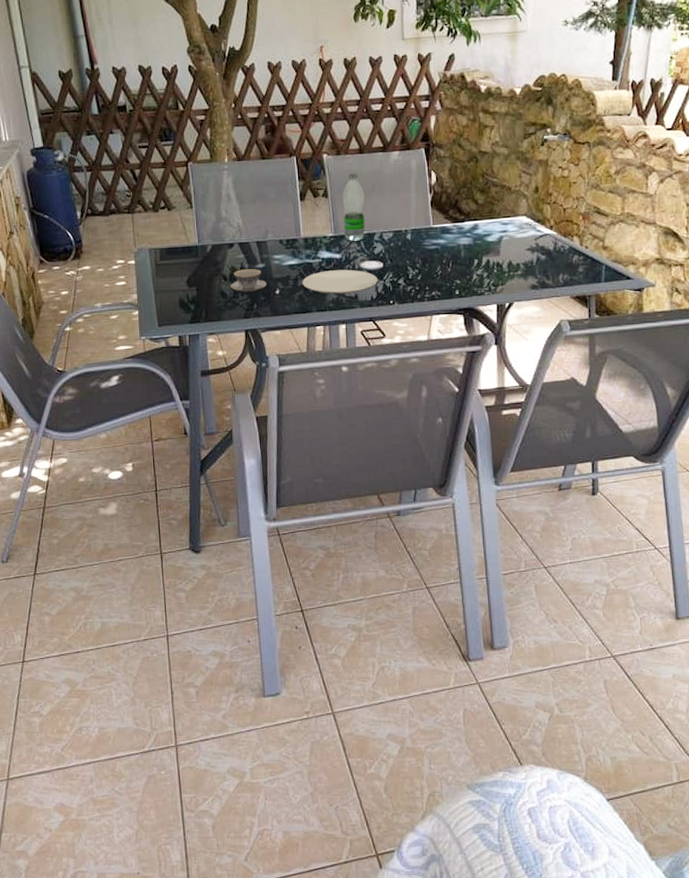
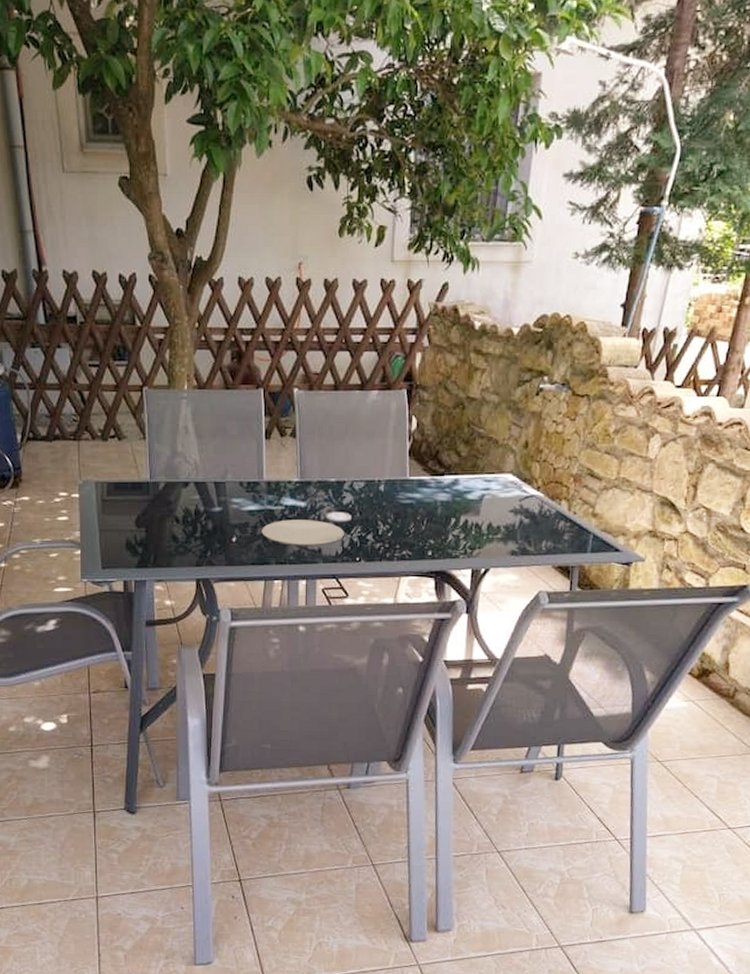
teacup: present [230,269,267,293] -> none [183,512,223,538]
bottle: present [343,173,365,241] -> none [311,412,336,489]

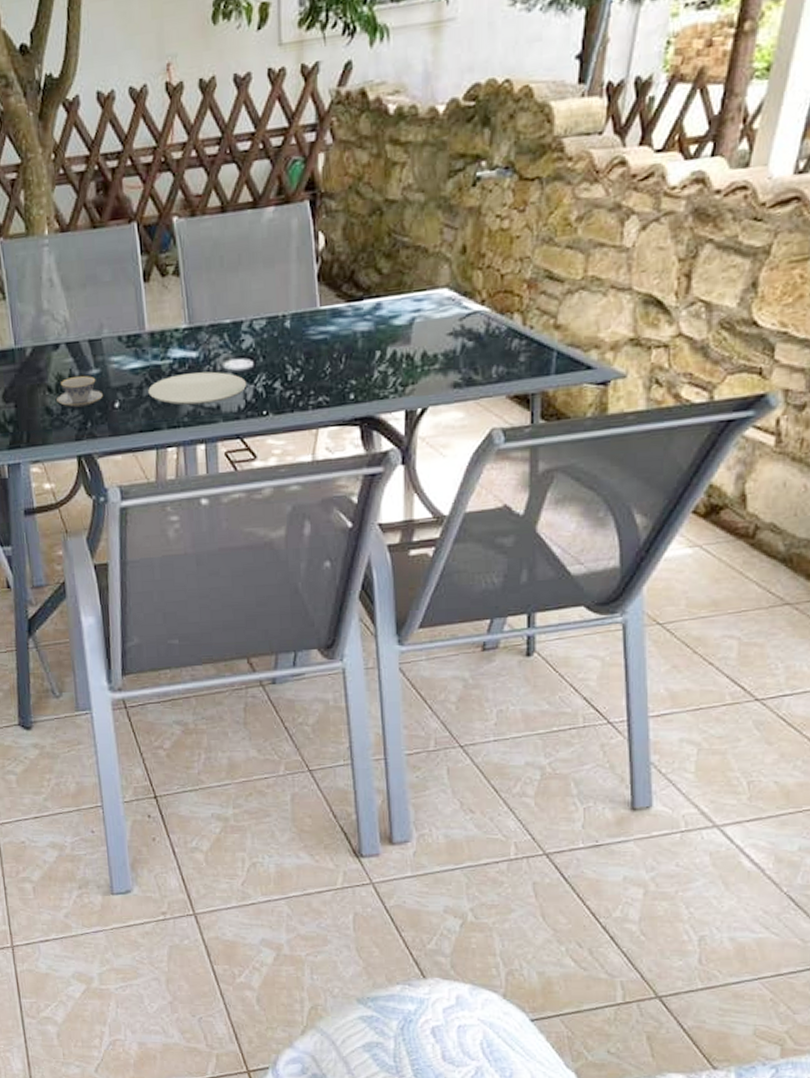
teacup: none [183,512,223,538] -> present [57,376,103,408]

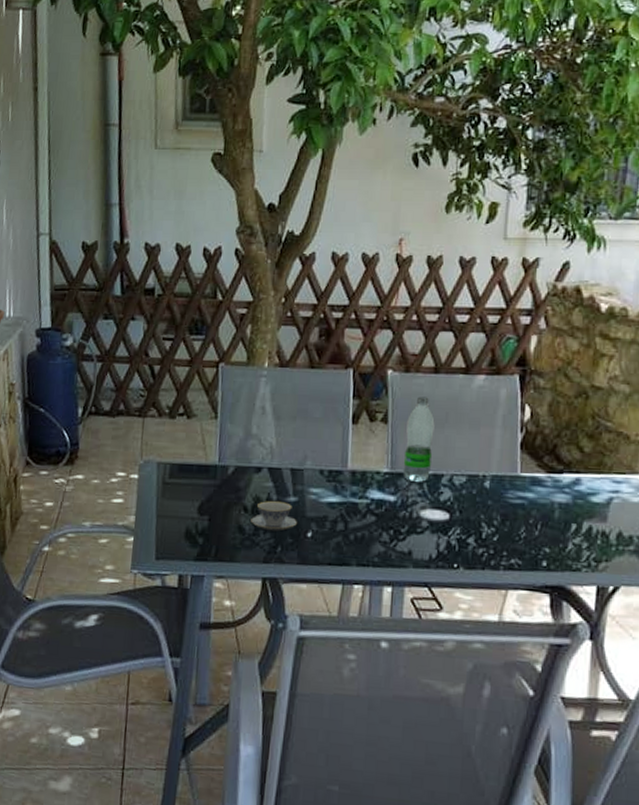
plate: present [148,371,247,405] -> none [342,515,441,548]
bottle: none [199,240,230,334] -> present [403,397,435,482]

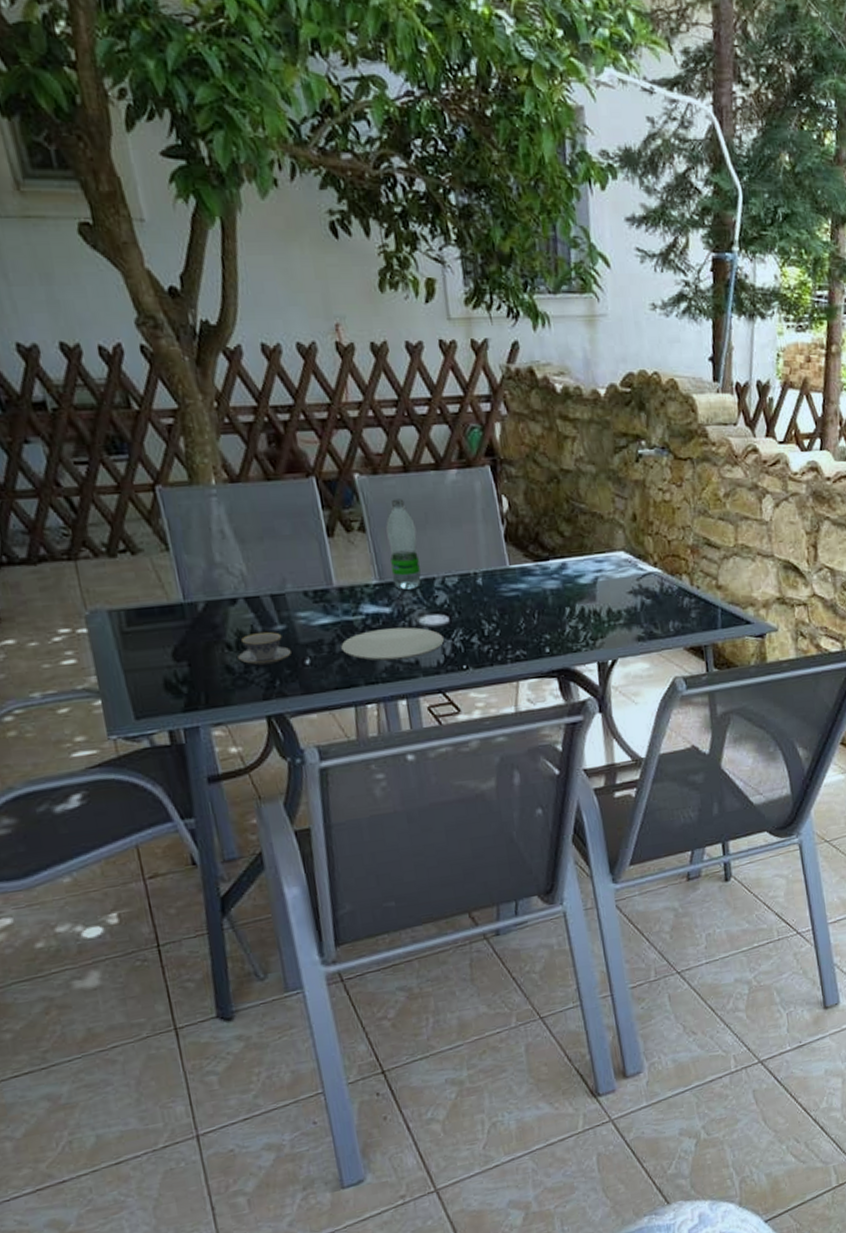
plate: none [342,515,441,548] -> present [341,627,445,661]

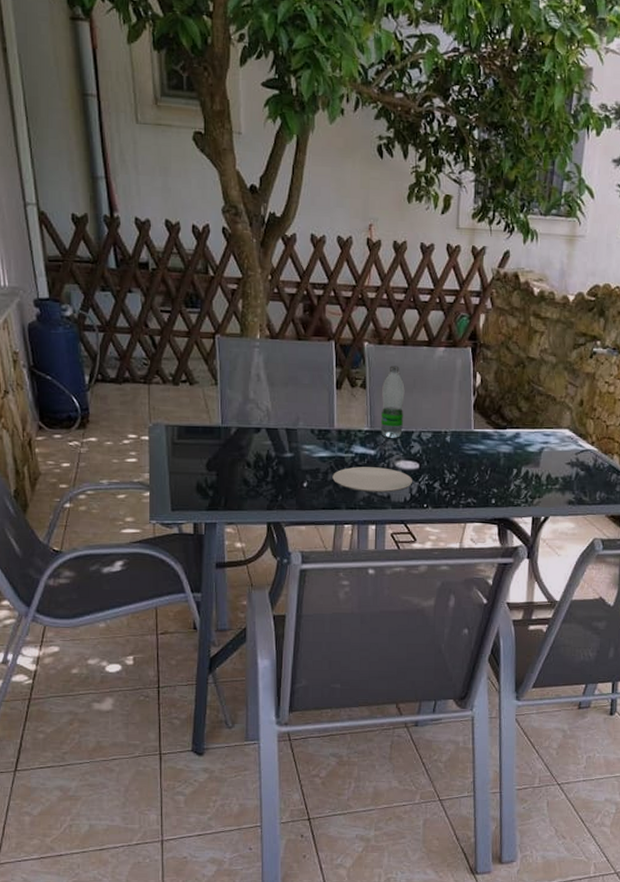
teacup: present [238,632,291,666] -> none [254,457,294,483]

